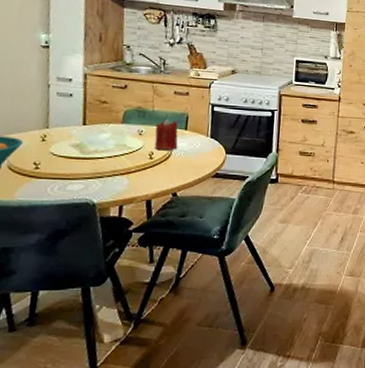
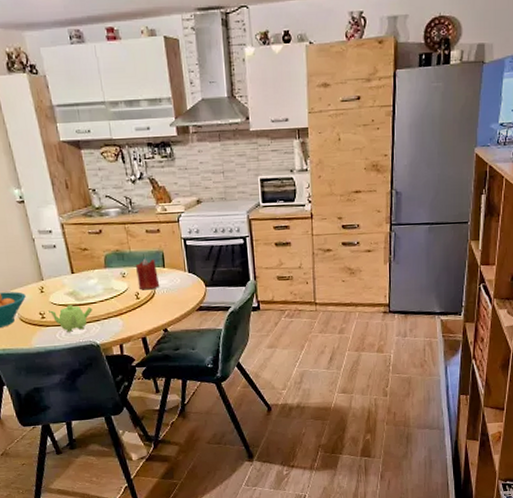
teapot: none [45,157,98,187] -> present [48,305,93,332]

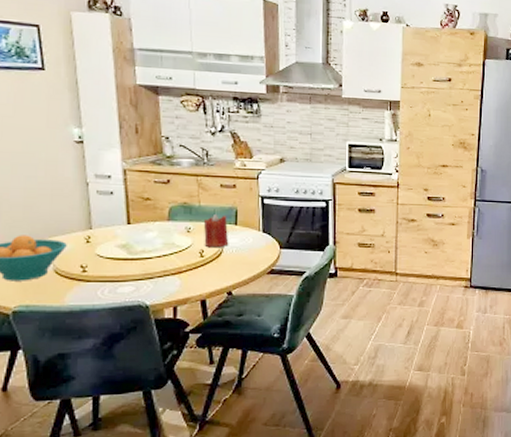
teapot: present [48,305,93,332] -> none [92,259,147,289]

